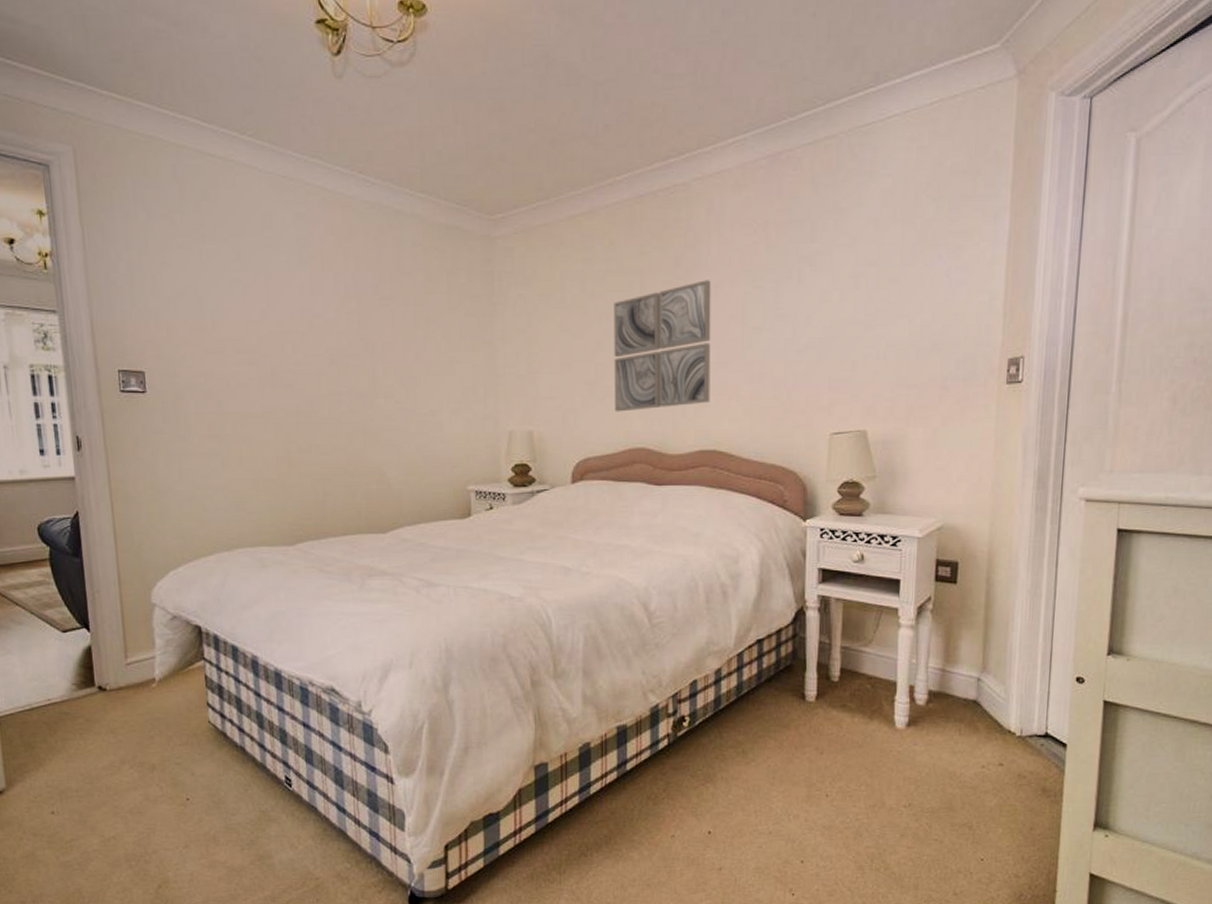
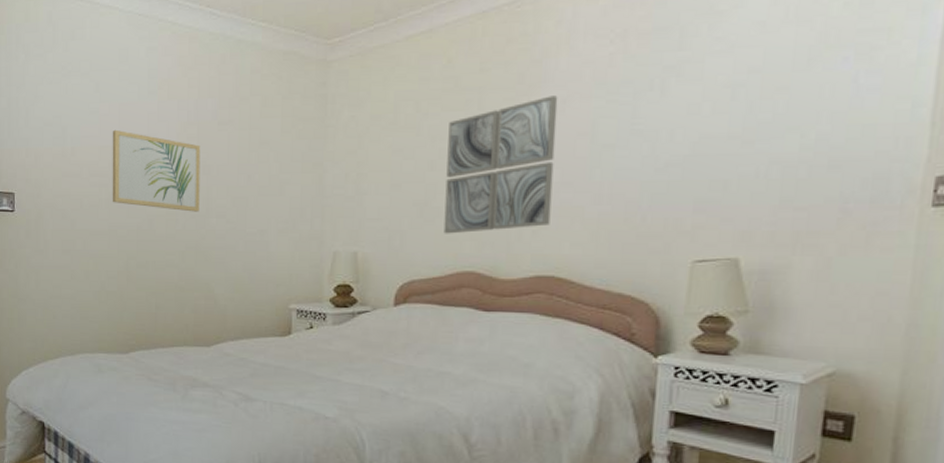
wall art: none [259,302,365,392] -> present [112,129,201,212]

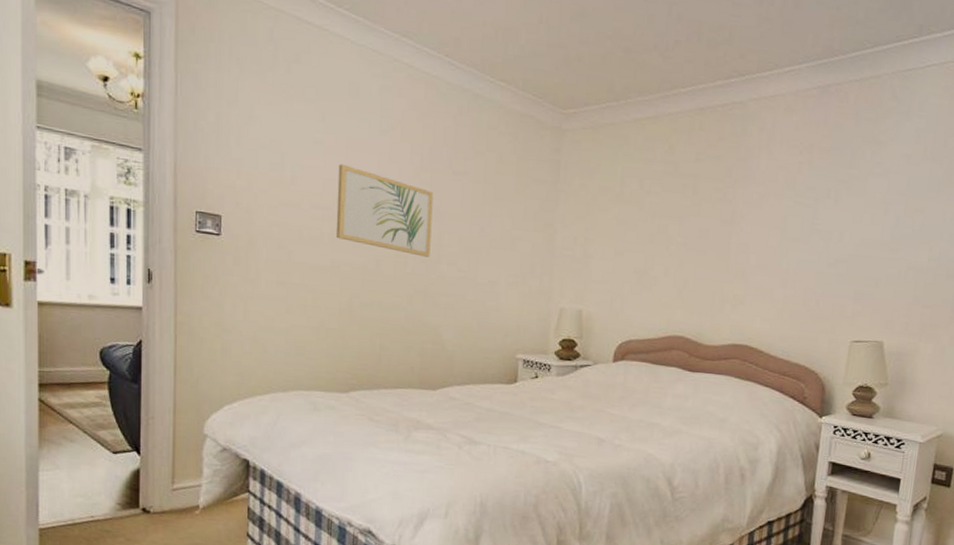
wall art: present [443,95,558,234] -> none [659,191,758,302]

